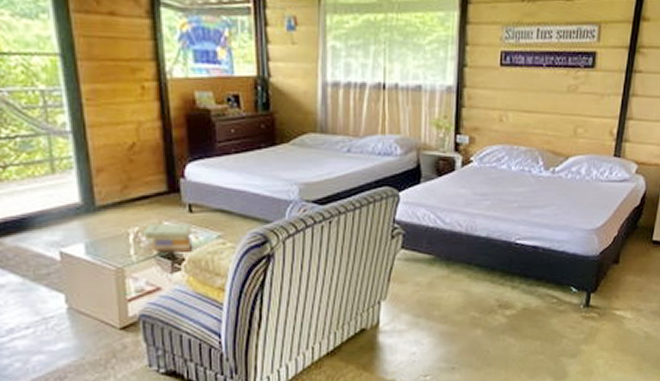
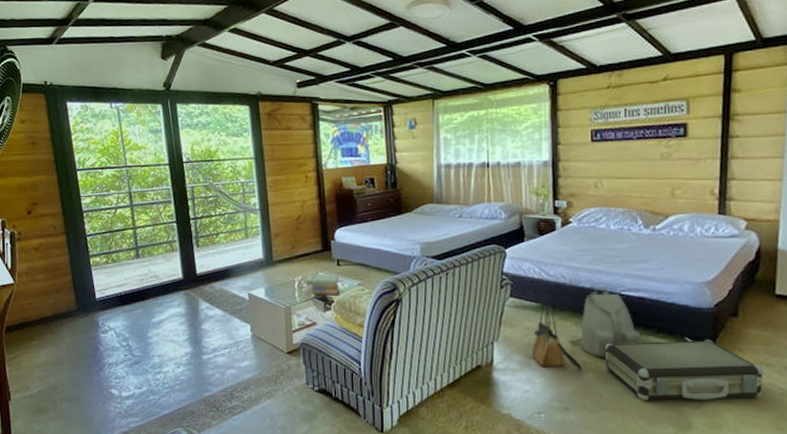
tote bag: none [422,257,471,326] -> present [532,305,581,368]
backpack: none [459,235,531,313] -> present [568,286,642,359]
briefcase: none [494,287,634,354] -> present [604,339,765,401]

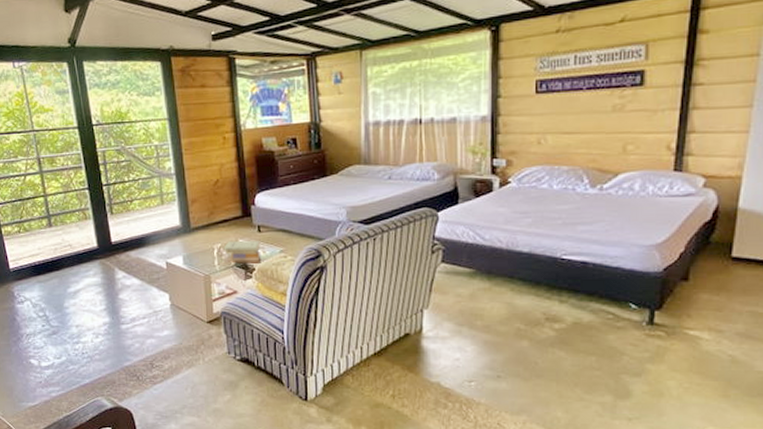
tote bag: present [532,305,581,368] -> none [464,271,516,335]
backpack: present [568,286,642,359] -> none [502,250,582,326]
briefcase: present [604,339,765,401] -> none [541,304,714,369]

